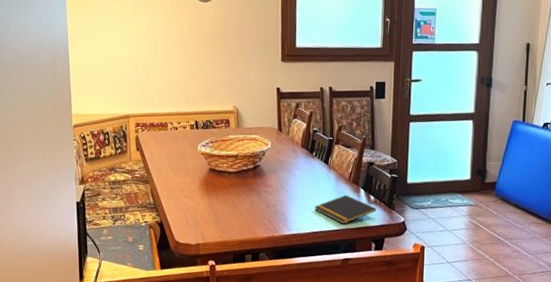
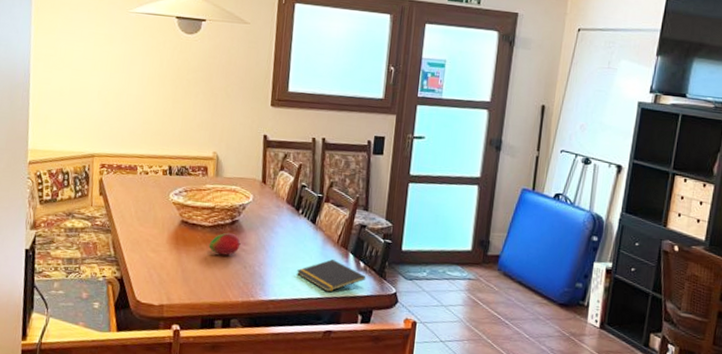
fruit: none [235,176,263,197] -> present [209,232,241,256]

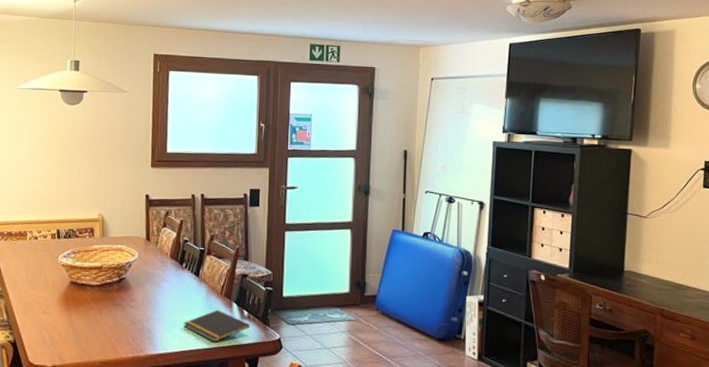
fruit: present [209,232,241,256] -> none [98,290,128,313]

